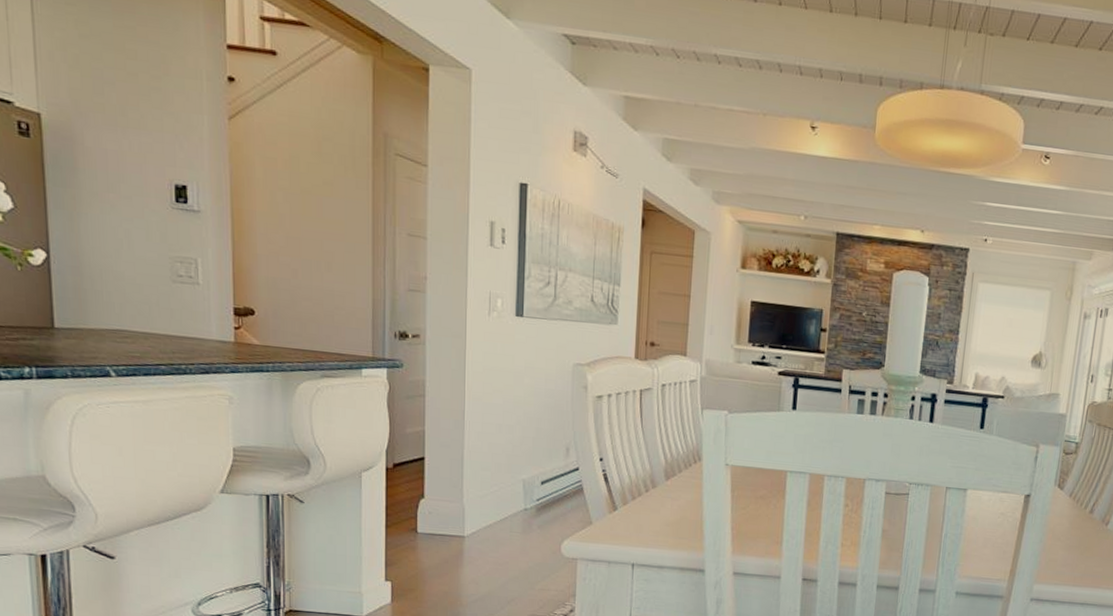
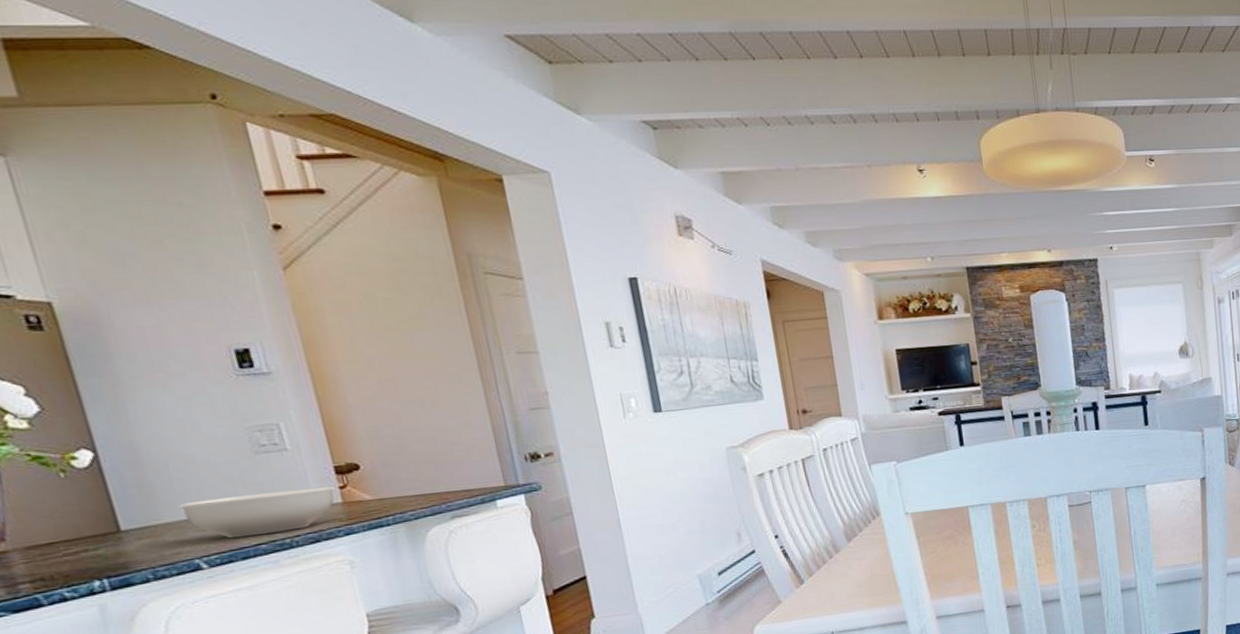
bowl: none [103,314,232,358] -> present [178,485,336,538]

